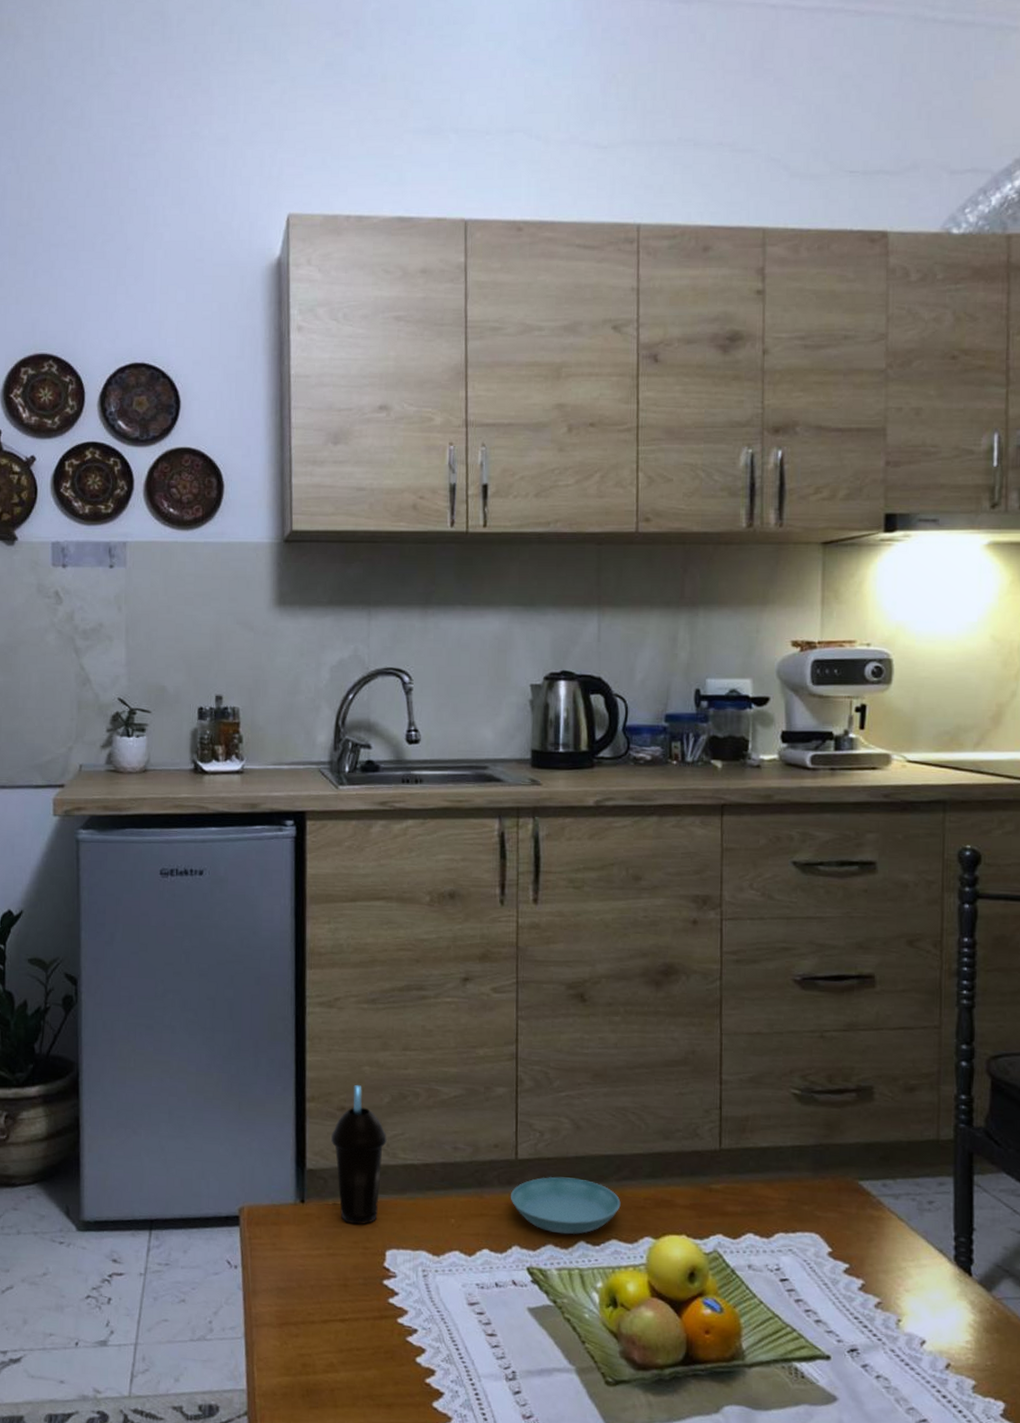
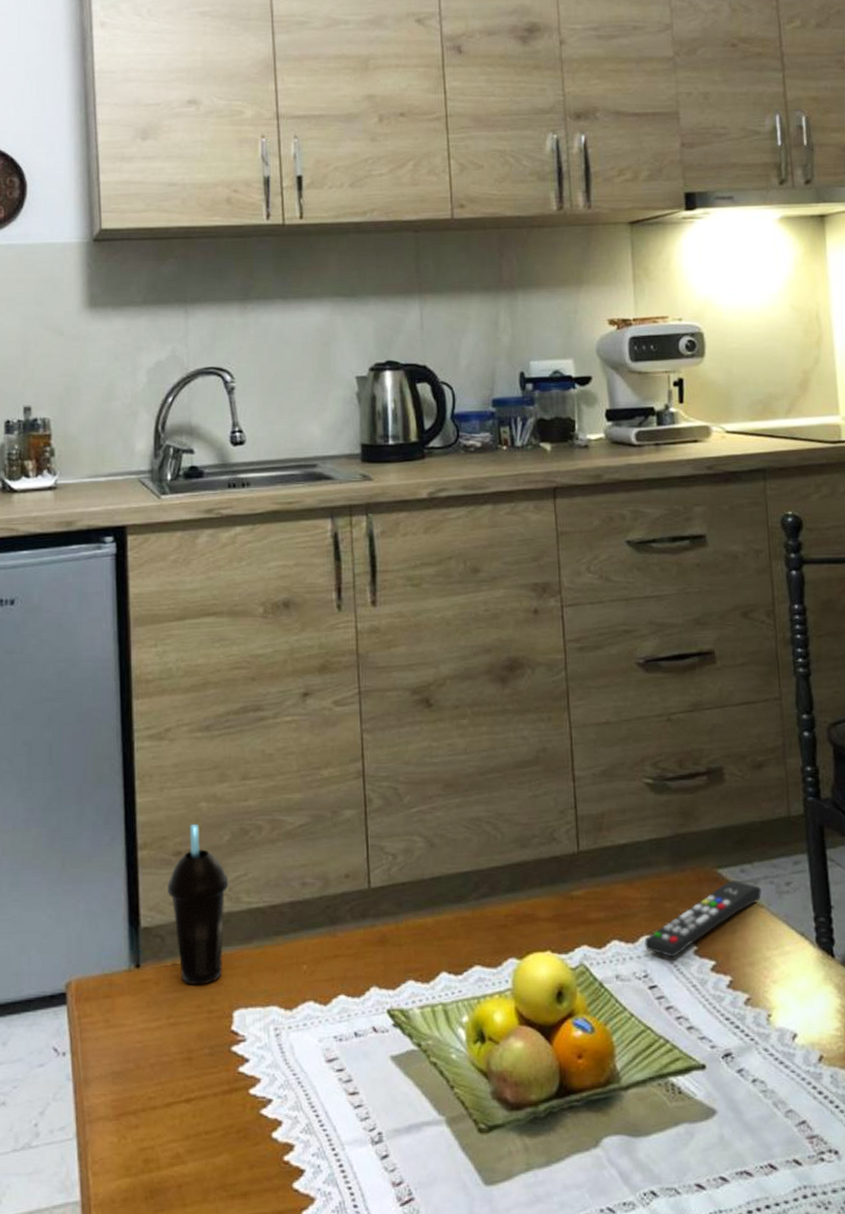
saucer: present [510,1176,621,1235] -> none [365,902,482,967]
remote control: none [779,1192,902,1256] -> present [644,879,761,958]

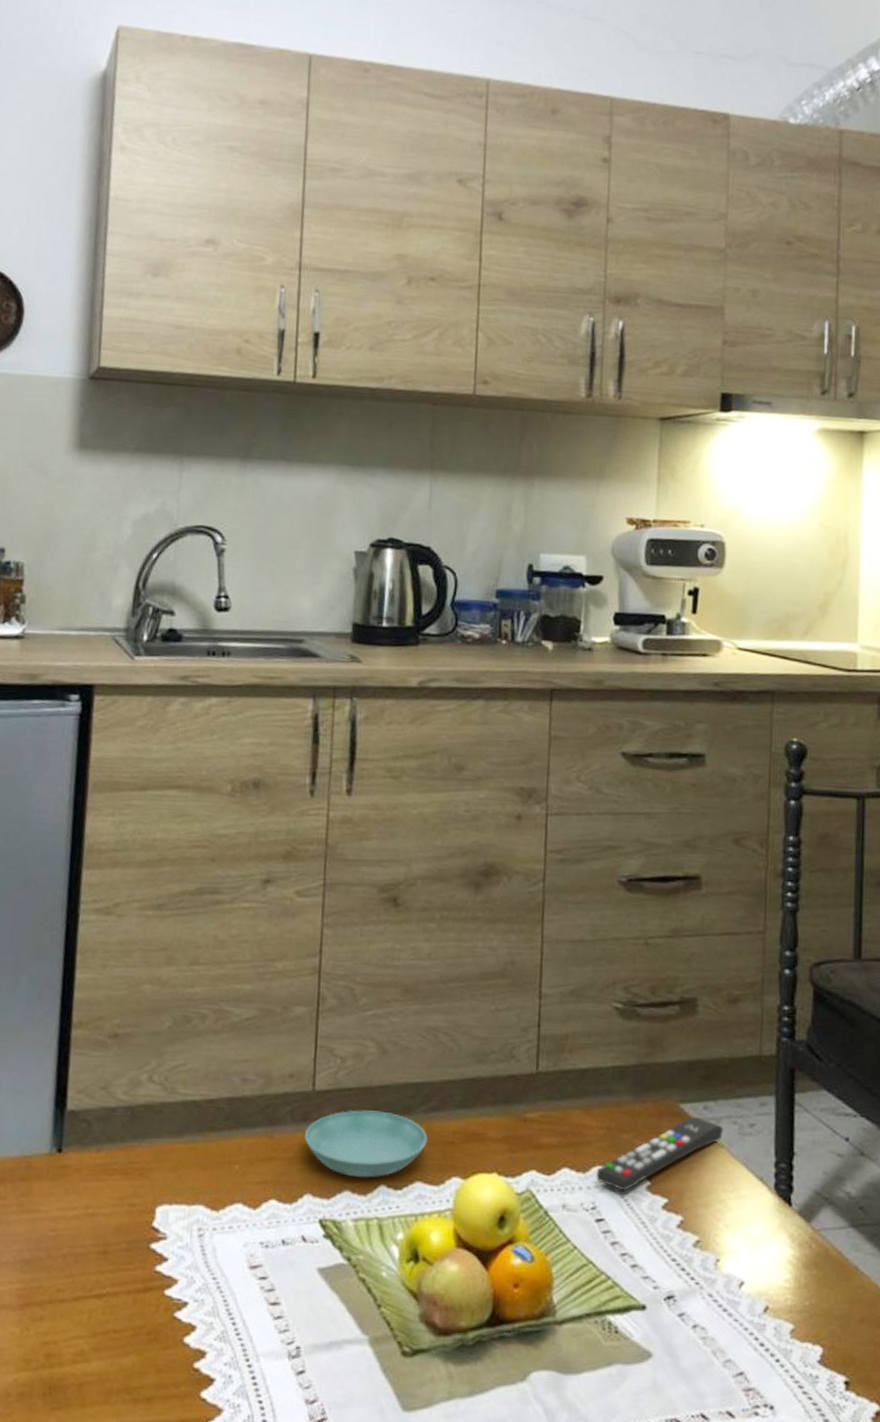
cup: present [167,823,229,986] -> none [99,1006,166,1176]
saucer: none [365,902,482,967] -> present [304,1110,428,1178]

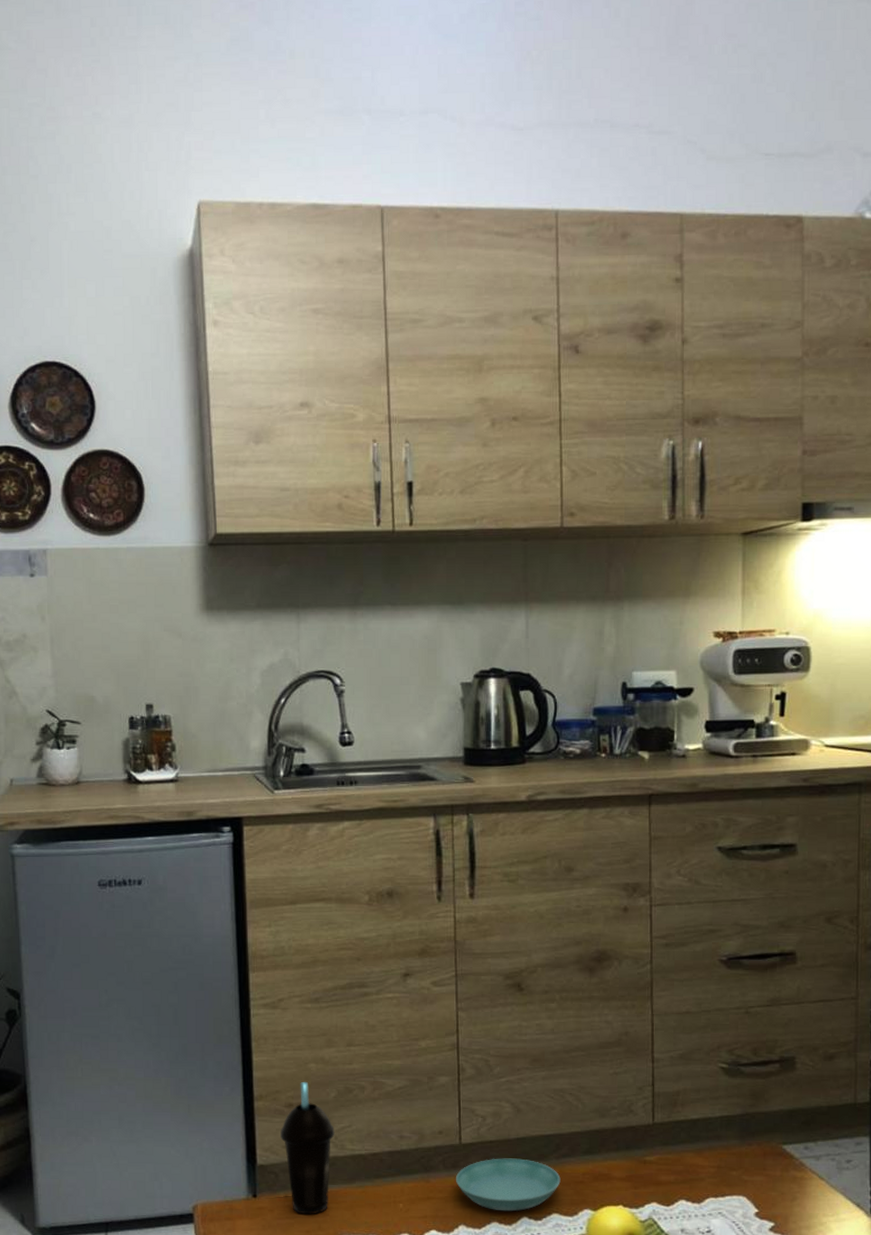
cup: none [99,1006,166,1176] -> present [280,1081,335,1215]
remote control: present [596,1116,723,1192] -> none [710,1155,823,1218]

